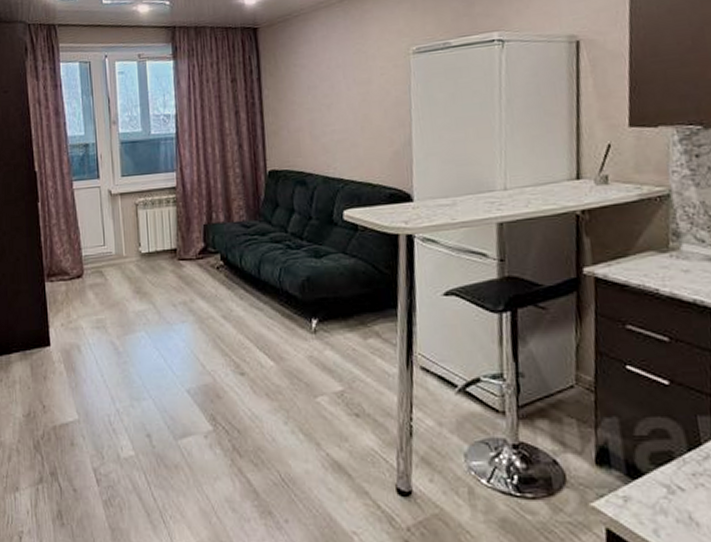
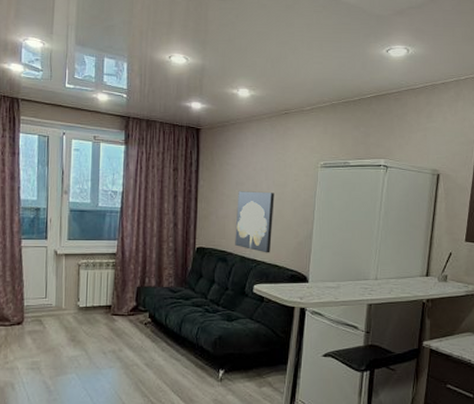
wall art: none [311,93,360,170] -> present [235,191,275,253]

